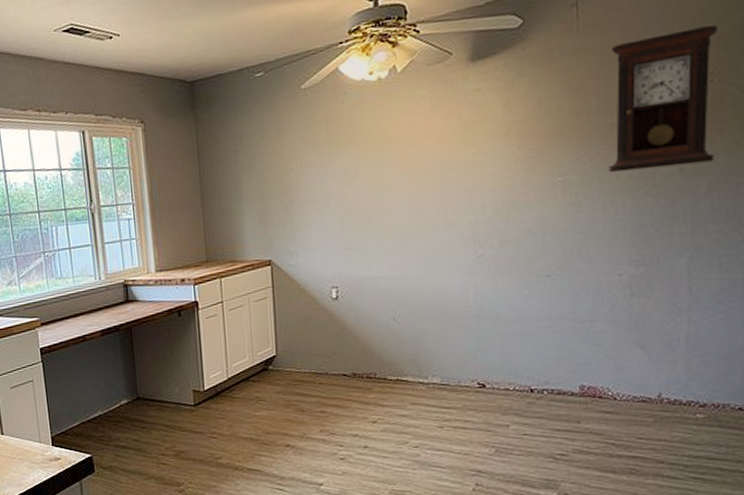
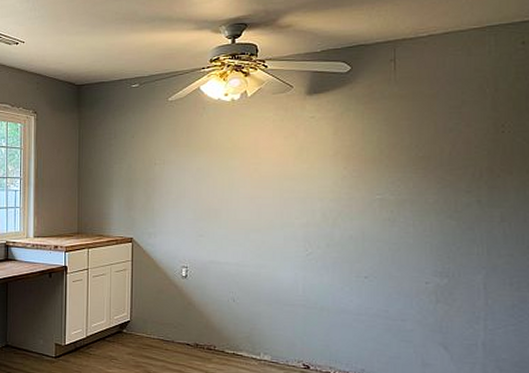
pendulum clock: present [609,25,718,173] -> none [419,88,507,197]

